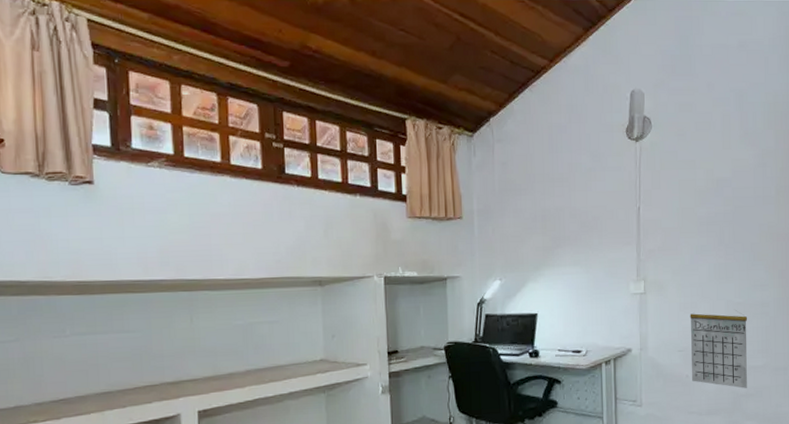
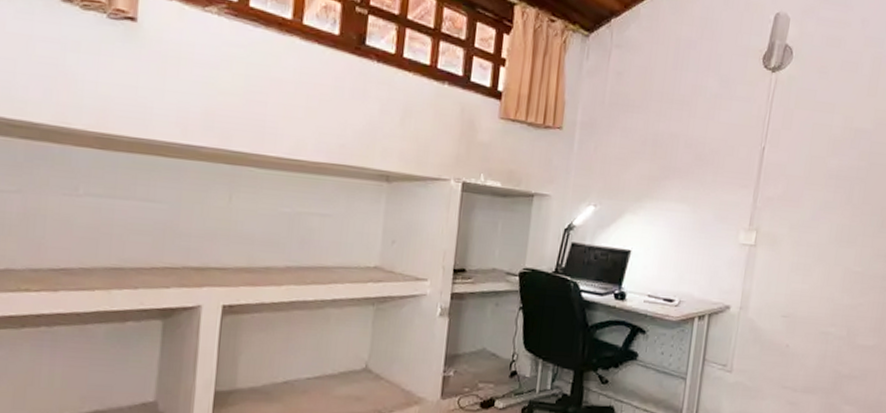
calendar: present [690,310,748,389] -> none [791,275,865,369]

